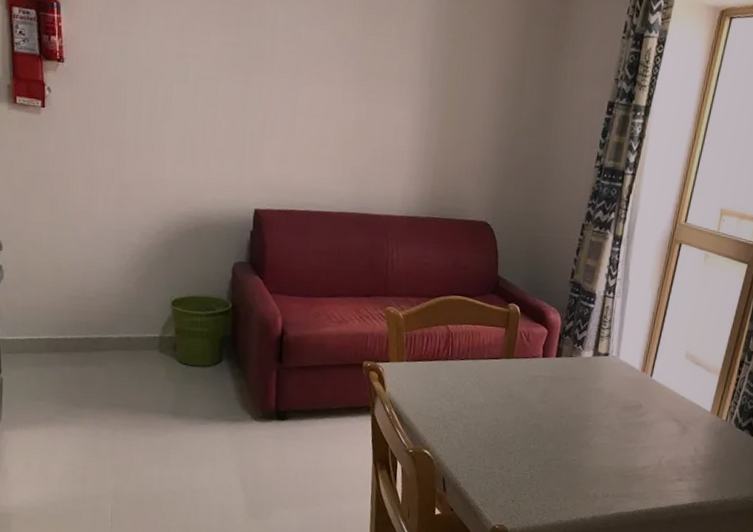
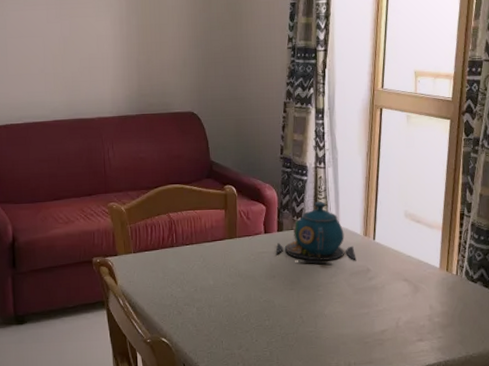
teapot: none [552,331,631,396] -> present [276,201,356,265]

